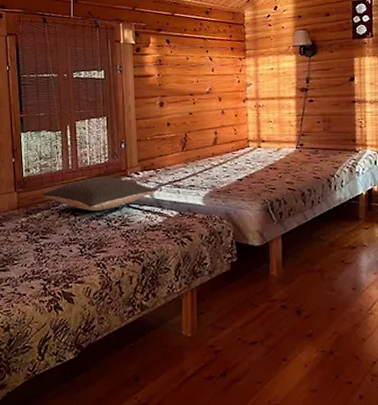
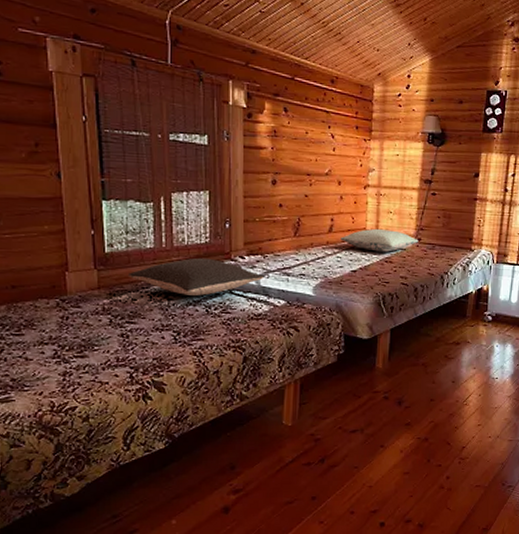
pillow: none [225,137,301,160] -> present [340,228,419,252]

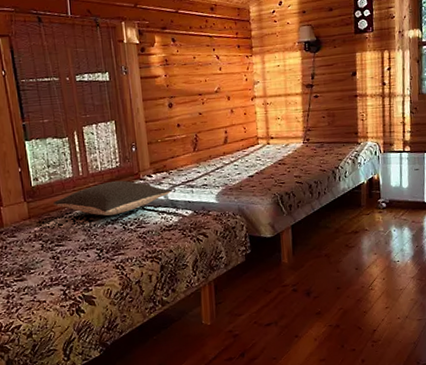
pillow: present [340,228,419,252] -> none [235,134,308,156]

